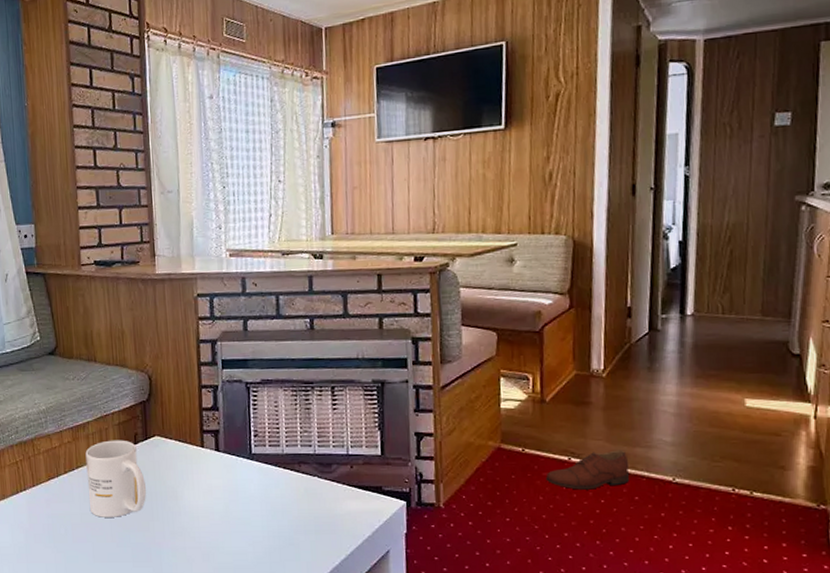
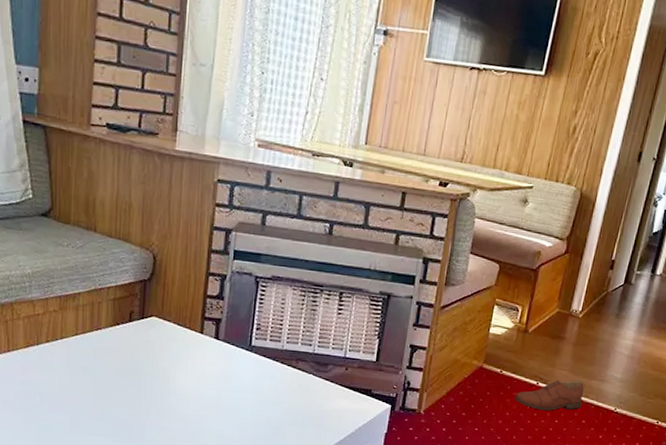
mug: present [85,440,146,518] -> none [71,314,136,392]

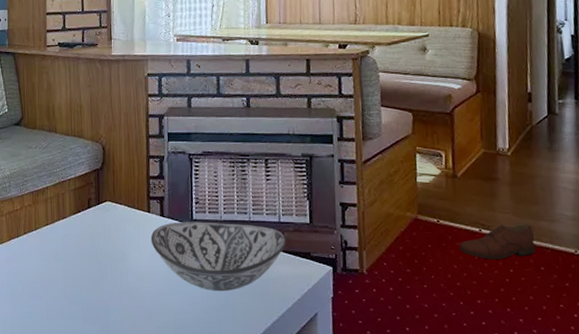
decorative bowl: none [200,346,350,420] -> present [150,222,287,292]

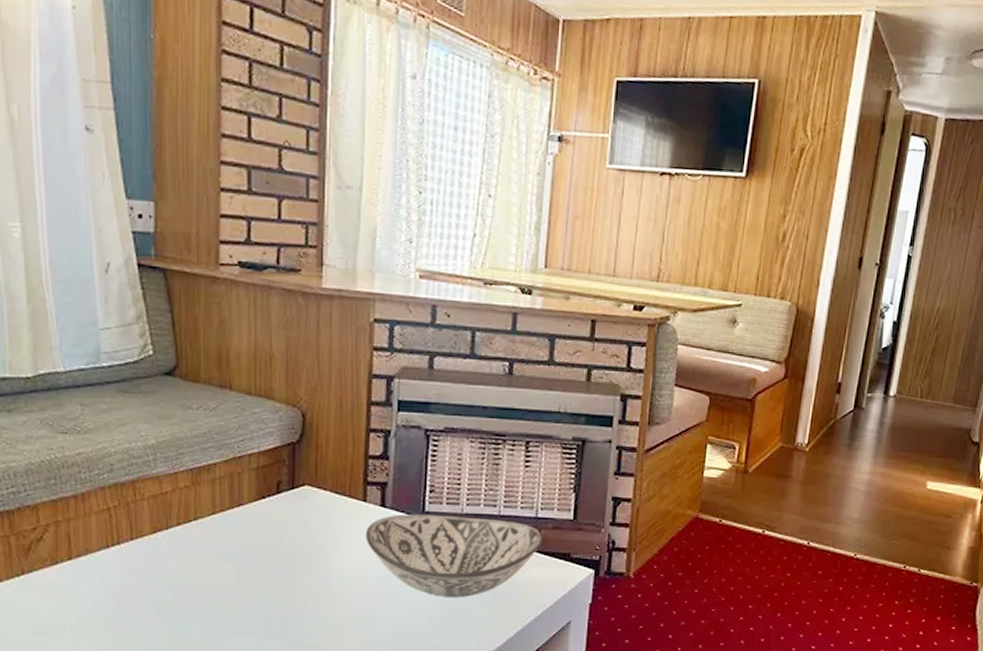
shoe: present [459,223,536,260] -> none [738,524,817,563]

